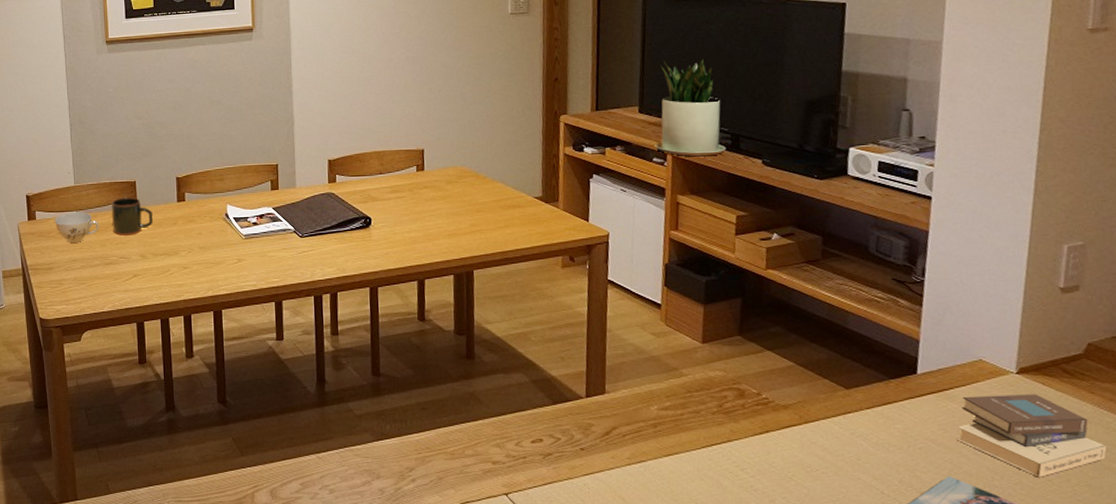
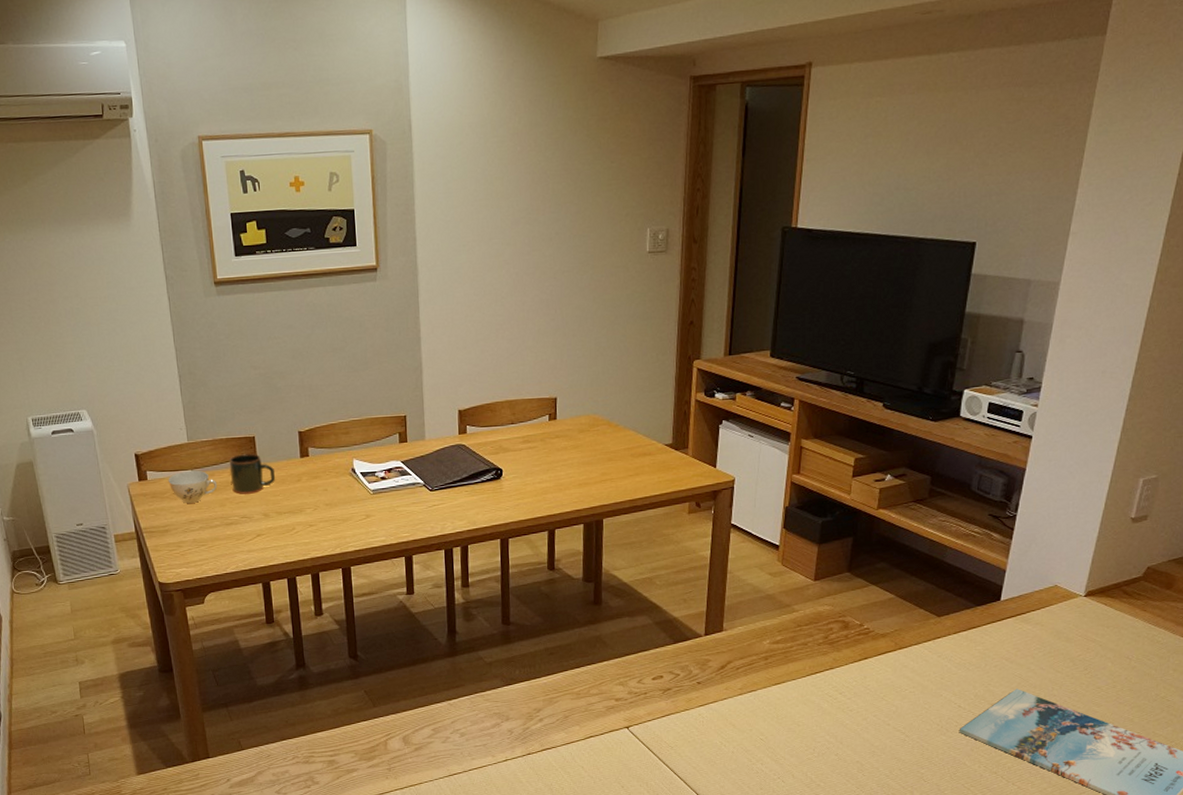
planter: present [654,58,726,157] -> none [783,300,851,401]
books: present [956,394,1107,478] -> none [1027,613,1150,686]

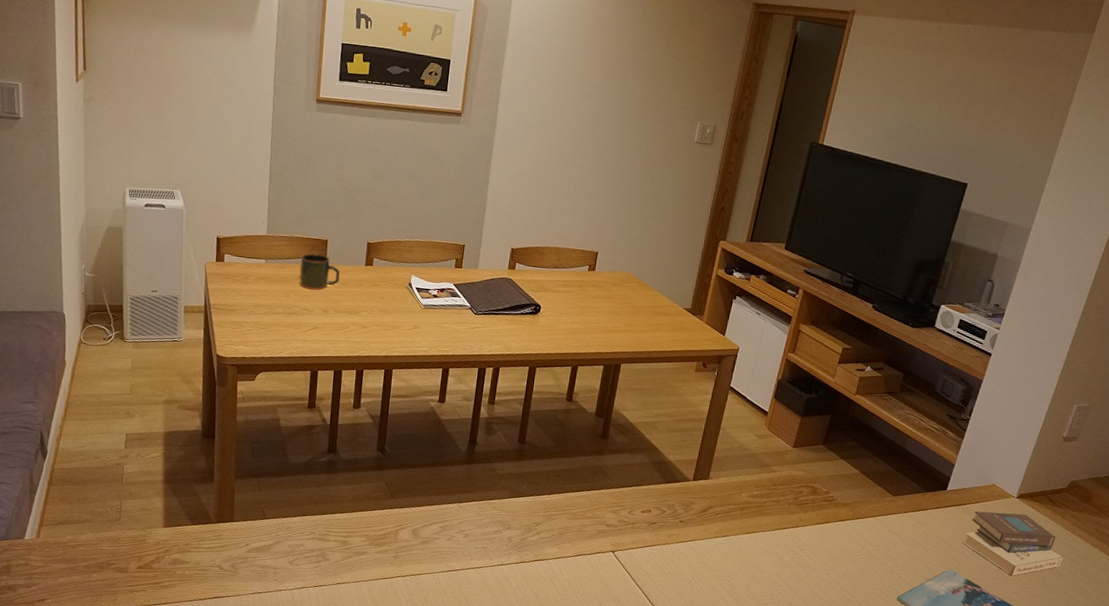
teacup: present [168,470,218,504] -> none [242,259,287,290]
books: none [1027,613,1150,686] -> present [962,511,1064,576]

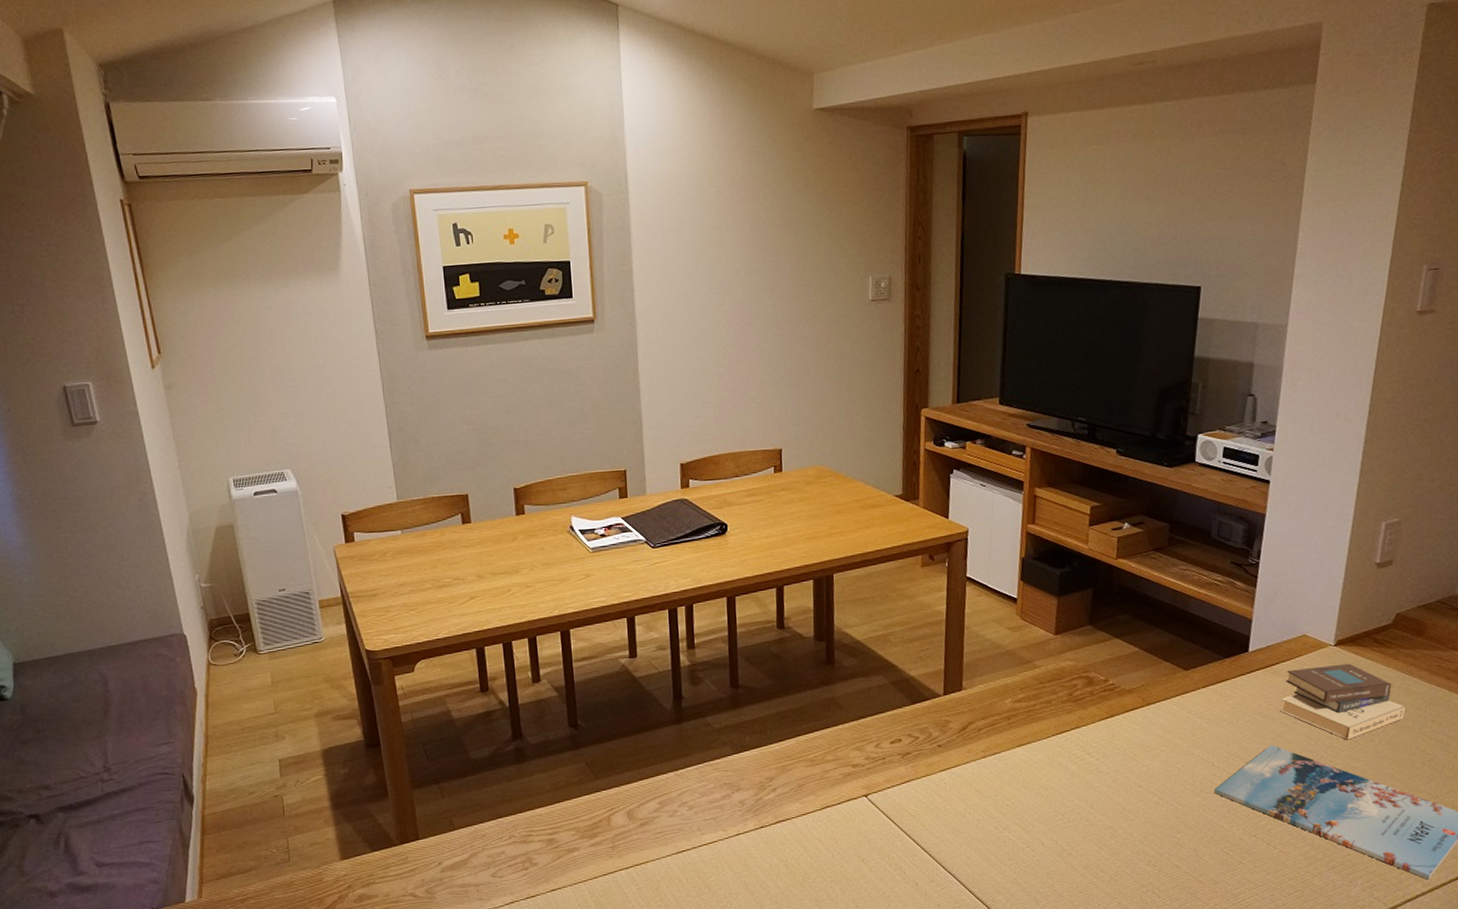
mug: present [299,253,340,290] -> none [441,512,490,555]

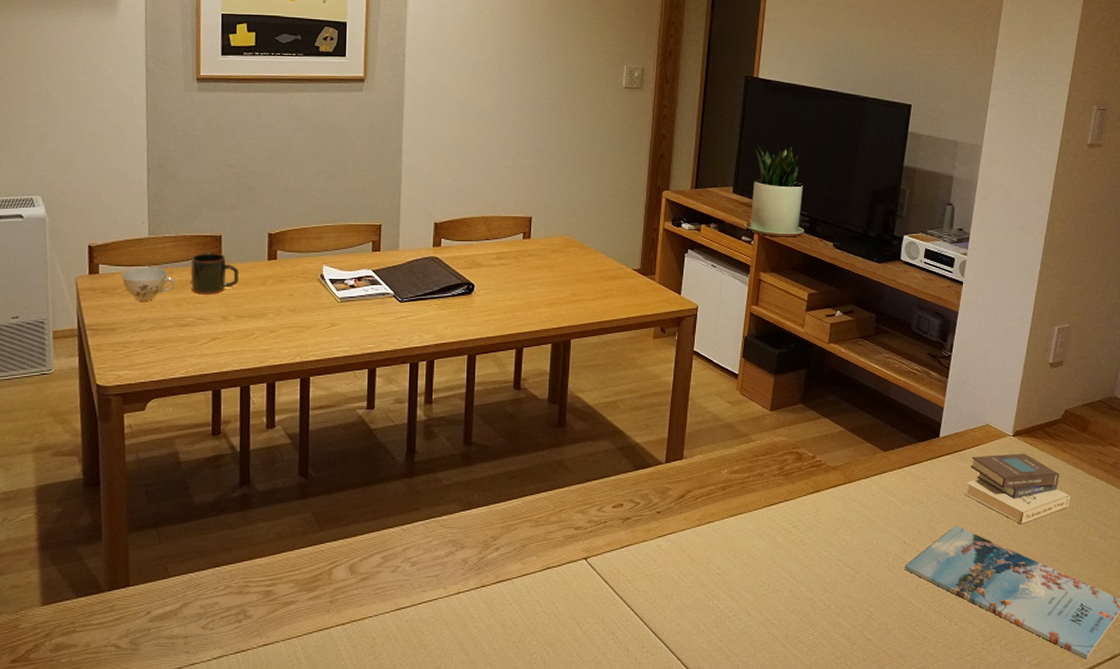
teacup: none [376,530,429,567] -> present [122,266,176,302]
mug: none [441,512,490,555] -> present [190,253,240,295]
planter: none [1014,346,1083,449] -> present [744,145,805,237]

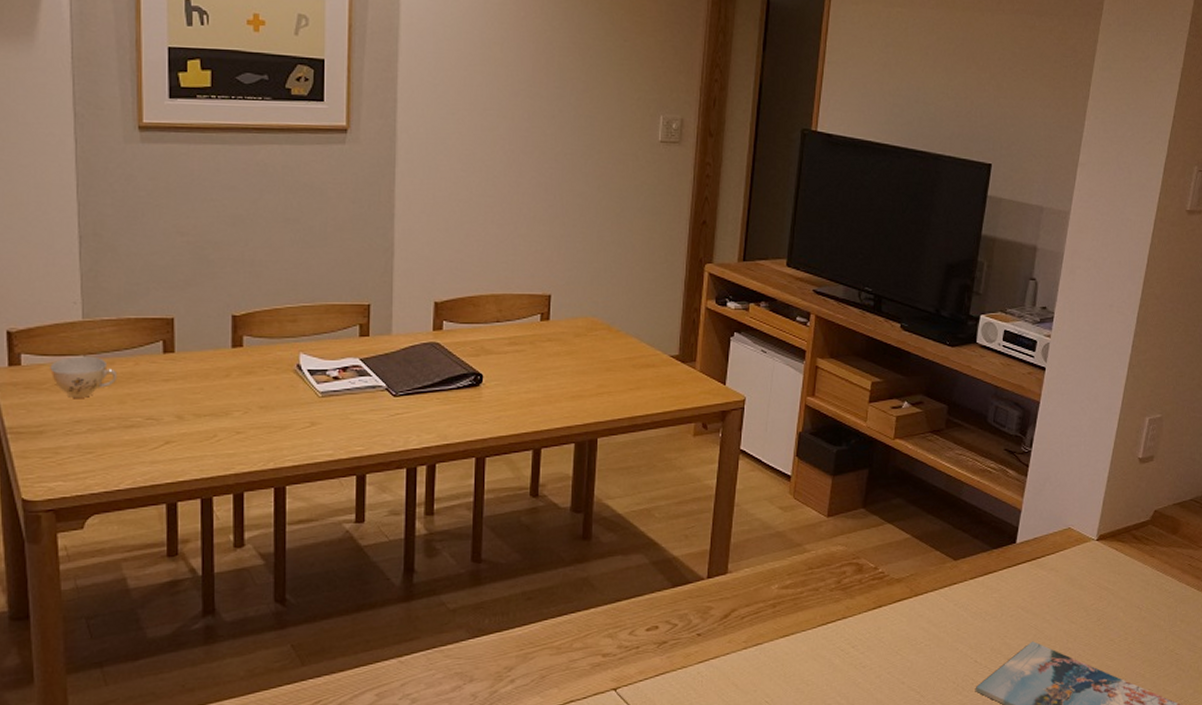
mug: present [190,253,240,295] -> none [136,339,197,390]
planter: present [744,145,805,237] -> none [799,210,869,318]
books: present [964,453,1071,524] -> none [1042,559,1159,638]

